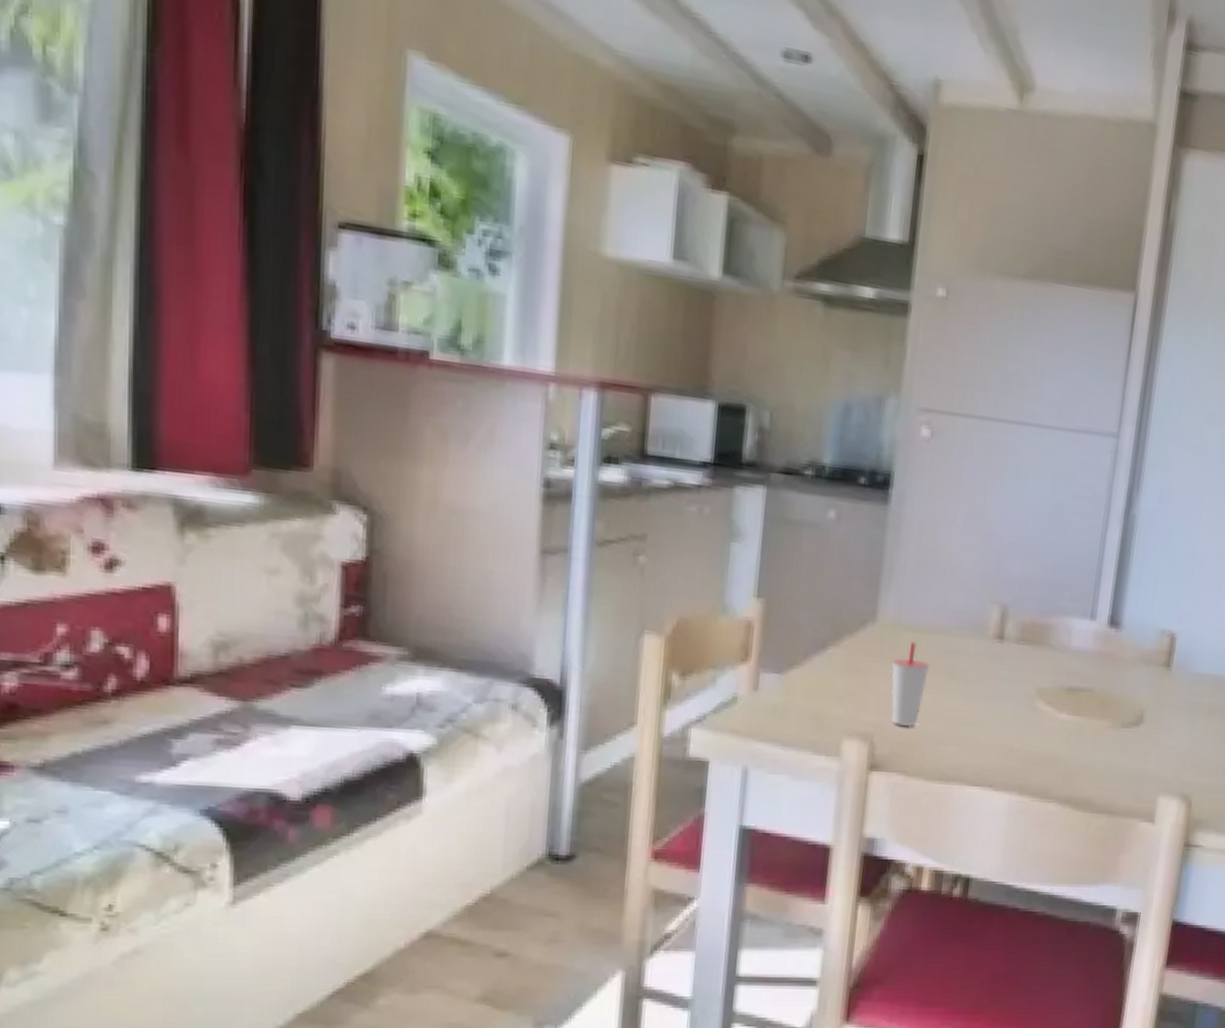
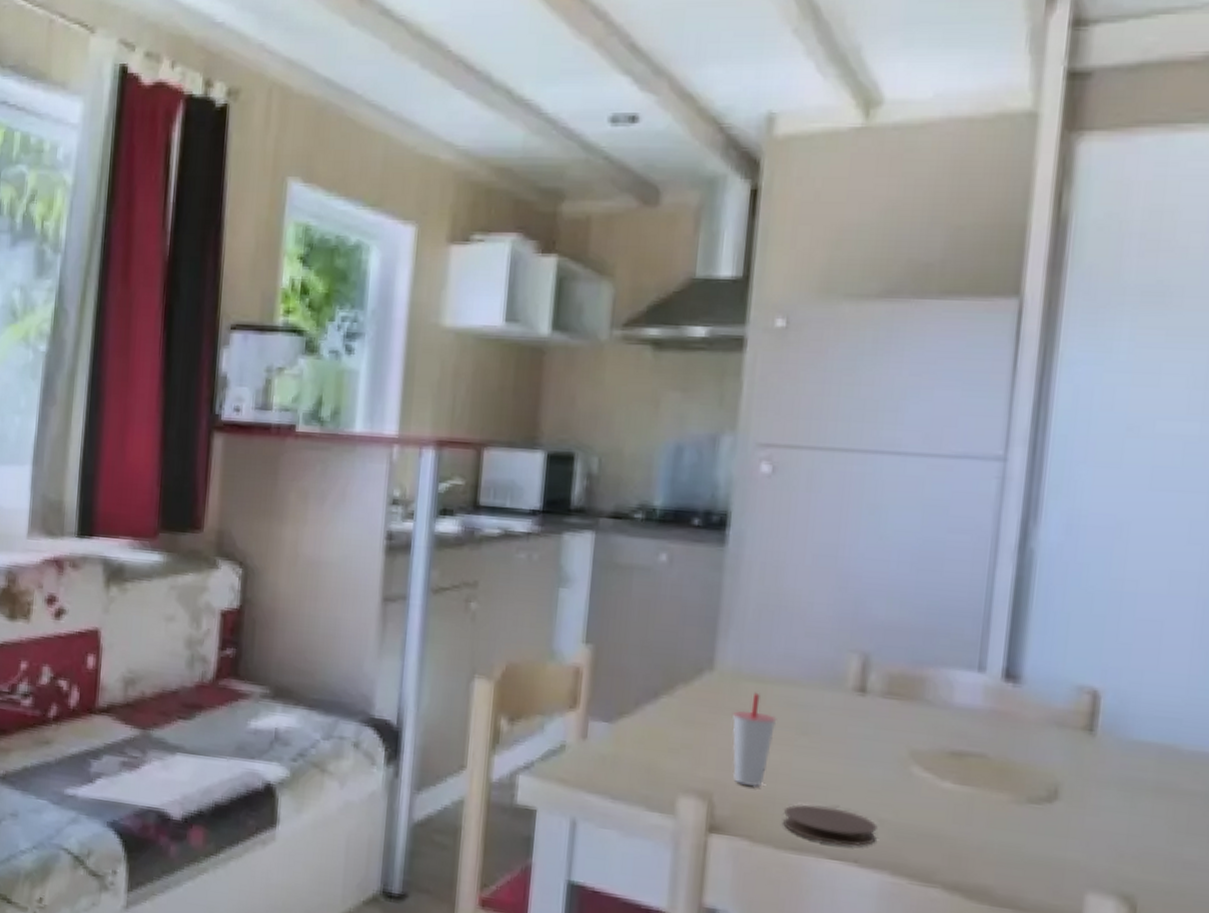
coaster: none [932,739,1009,774] -> present [782,804,878,846]

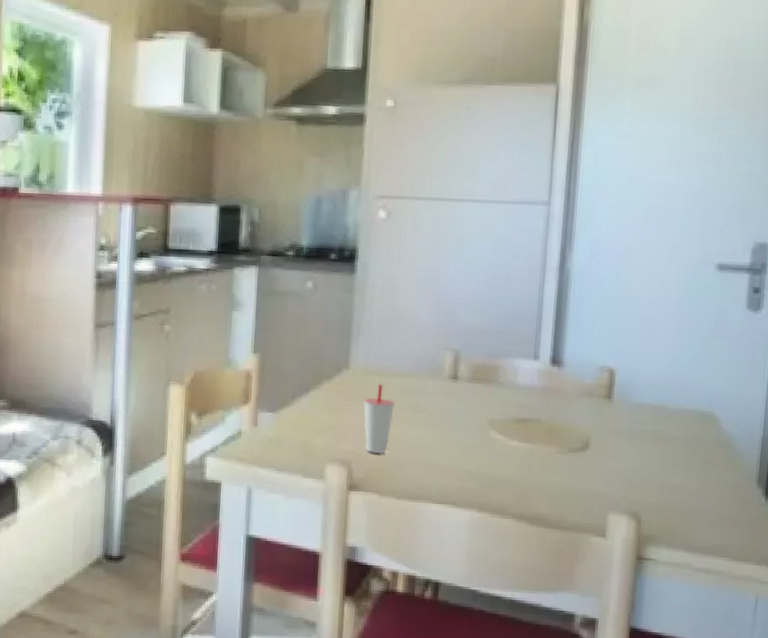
coaster: present [782,804,878,846] -> none [401,464,468,493]

